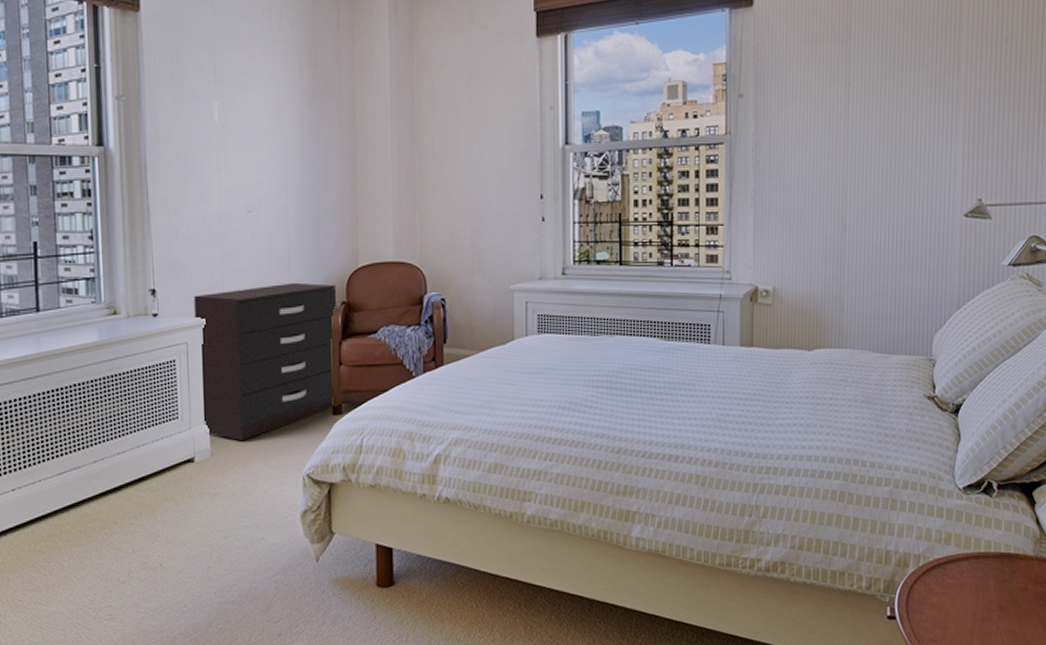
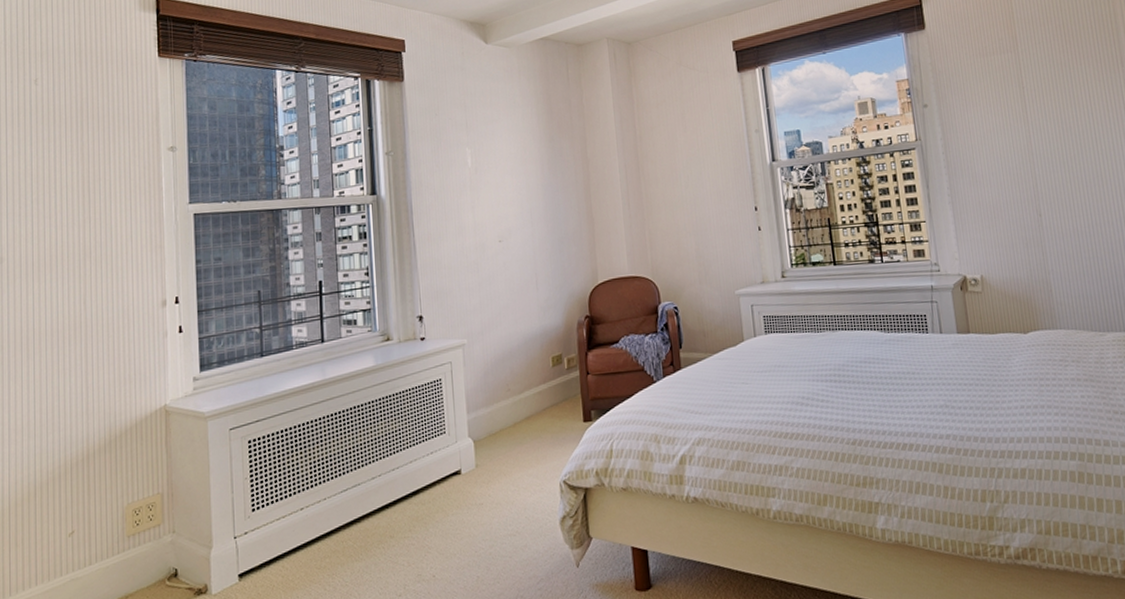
dresser: present [194,282,337,440] -> none [456,301,585,451]

